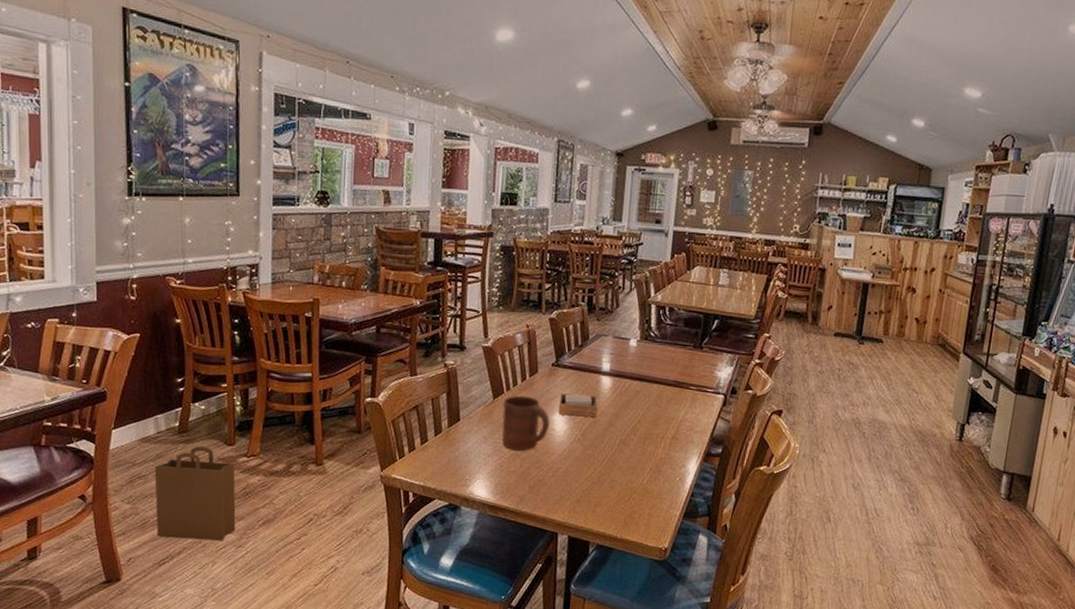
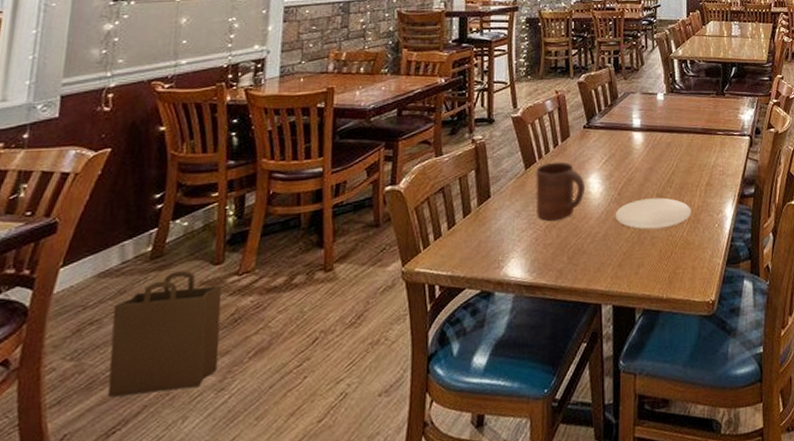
napkin holder: present [558,393,598,418] -> none [592,152,631,177]
plate: none [576,442,654,475] -> present [615,197,691,231]

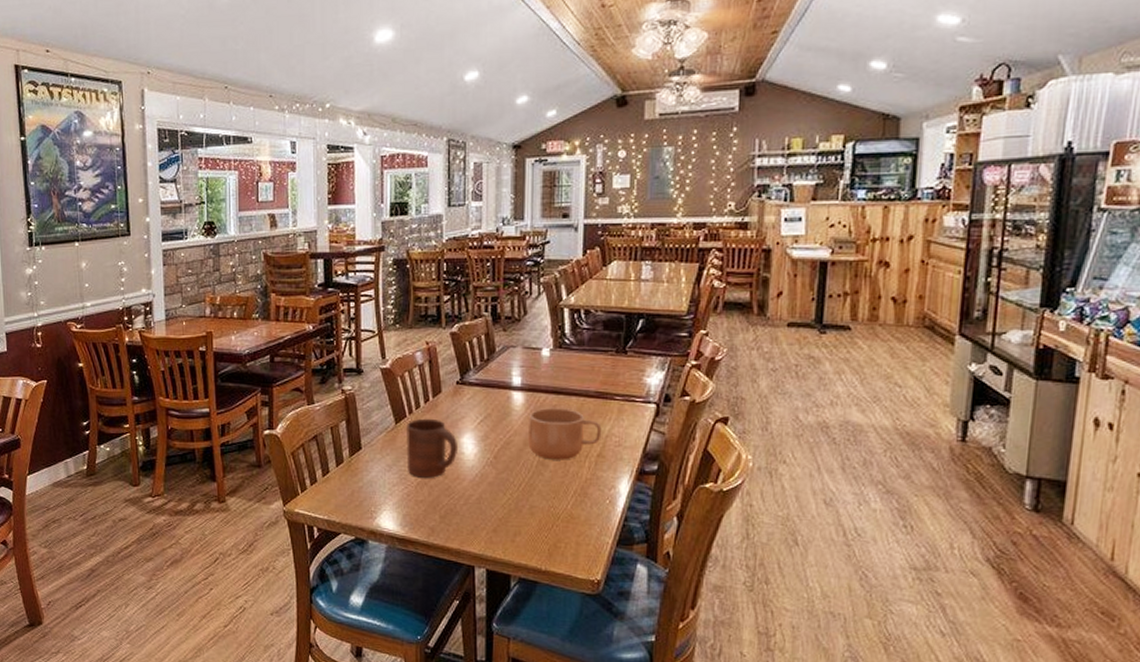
shopping bag: present [107,270,222,398] -> none [67,487,145,583]
plate: present [615,197,691,231] -> none [490,465,578,499]
cup: none [648,144,709,192] -> present [528,407,602,460]

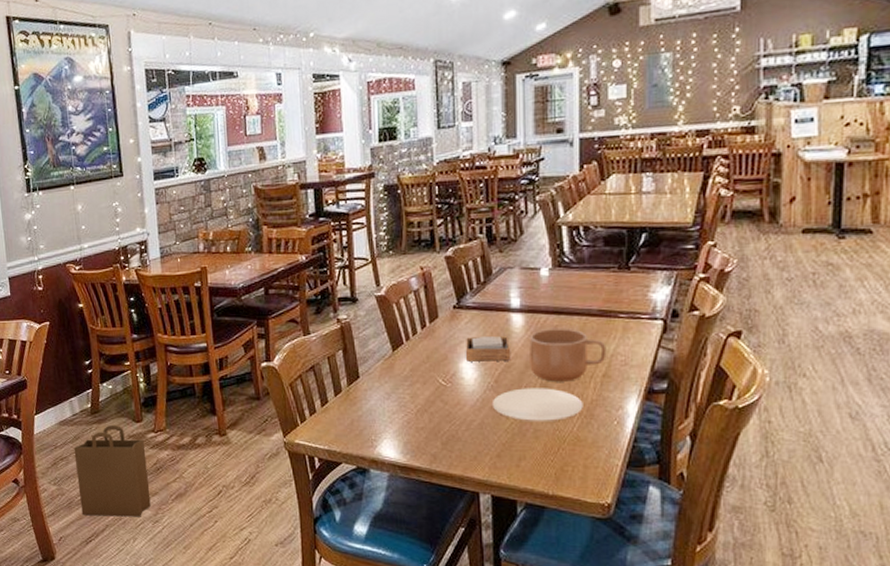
shopping bag: none [67,487,145,583] -> present [74,424,151,517]
cup: present [406,418,457,478] -> none [404,344,457,405]
napkin holder: none [466,413,510,438] -> present [465,336,510,362]
plate: none [490,465,578,499] -> present [491,388,583,422]

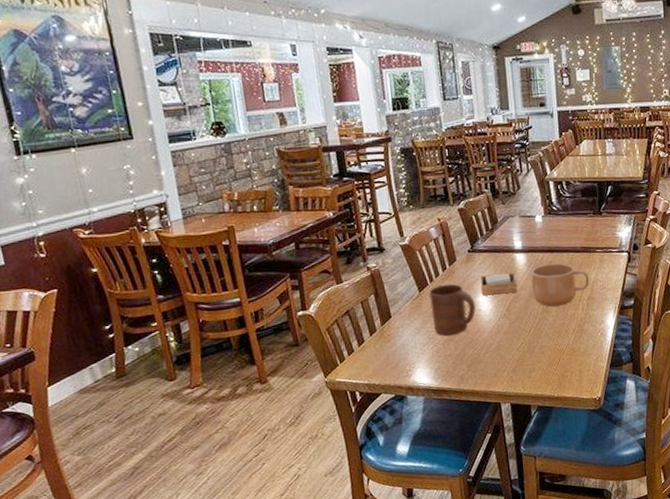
shopping bag: present [74,424,151,517] -> none [99,385,193,481]
cup: none [404,344,457,405] -> present [429,283,476,336]
plate: present [491,388,583,422] -> none [505,312,576,341]

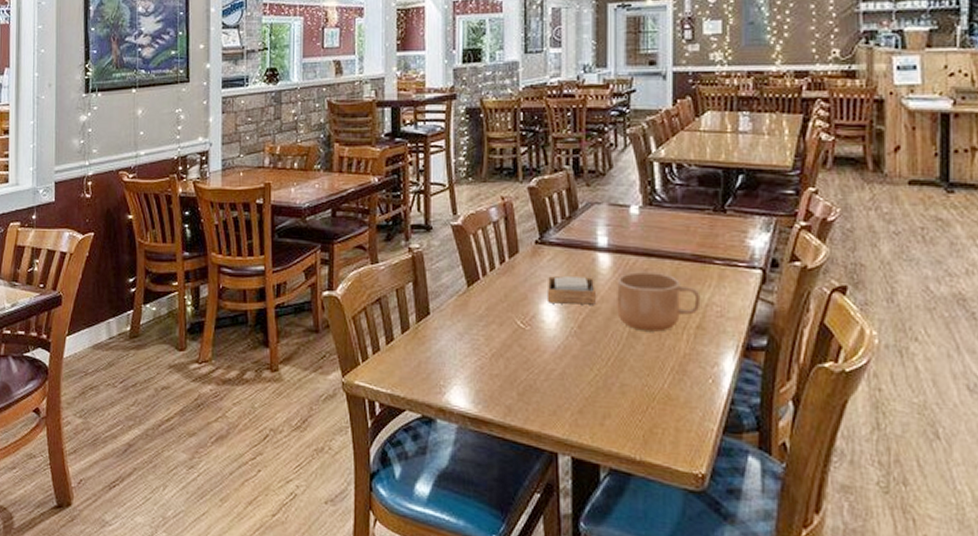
cup: present [429,283,476,336] -> none [480,281,537,349]

